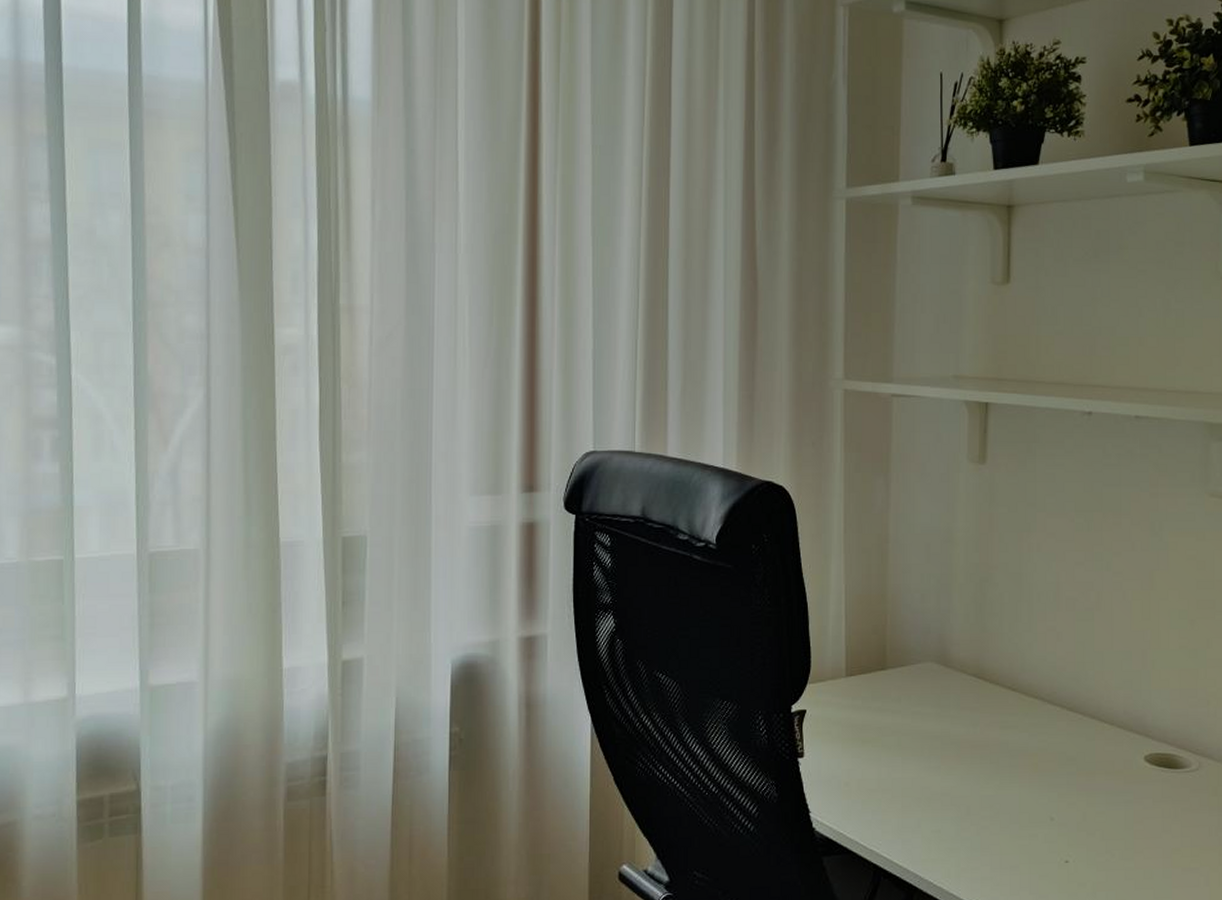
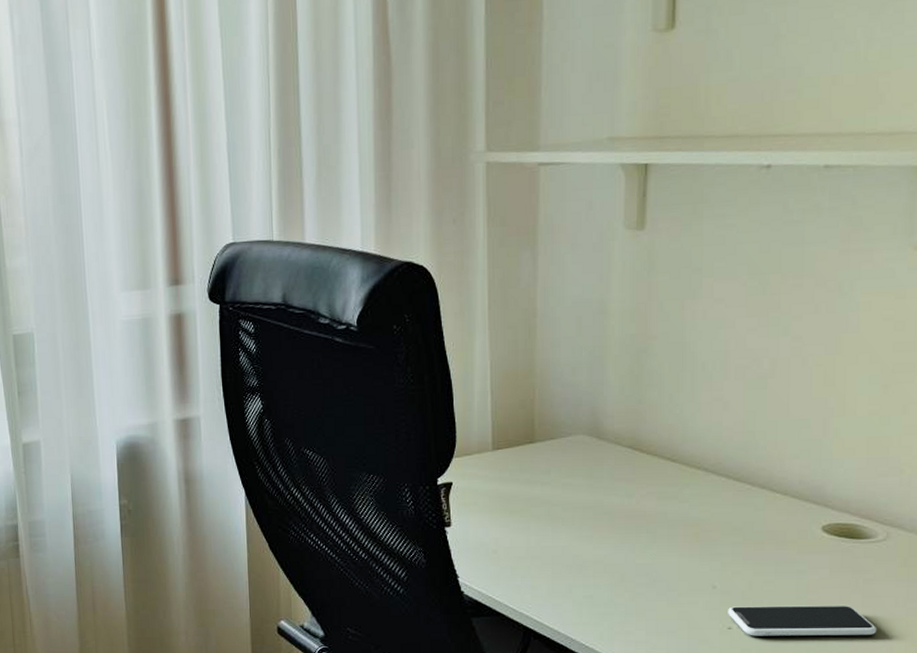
smartphone: none [1065,835,1195,870] -> present [728,605,877,636]

